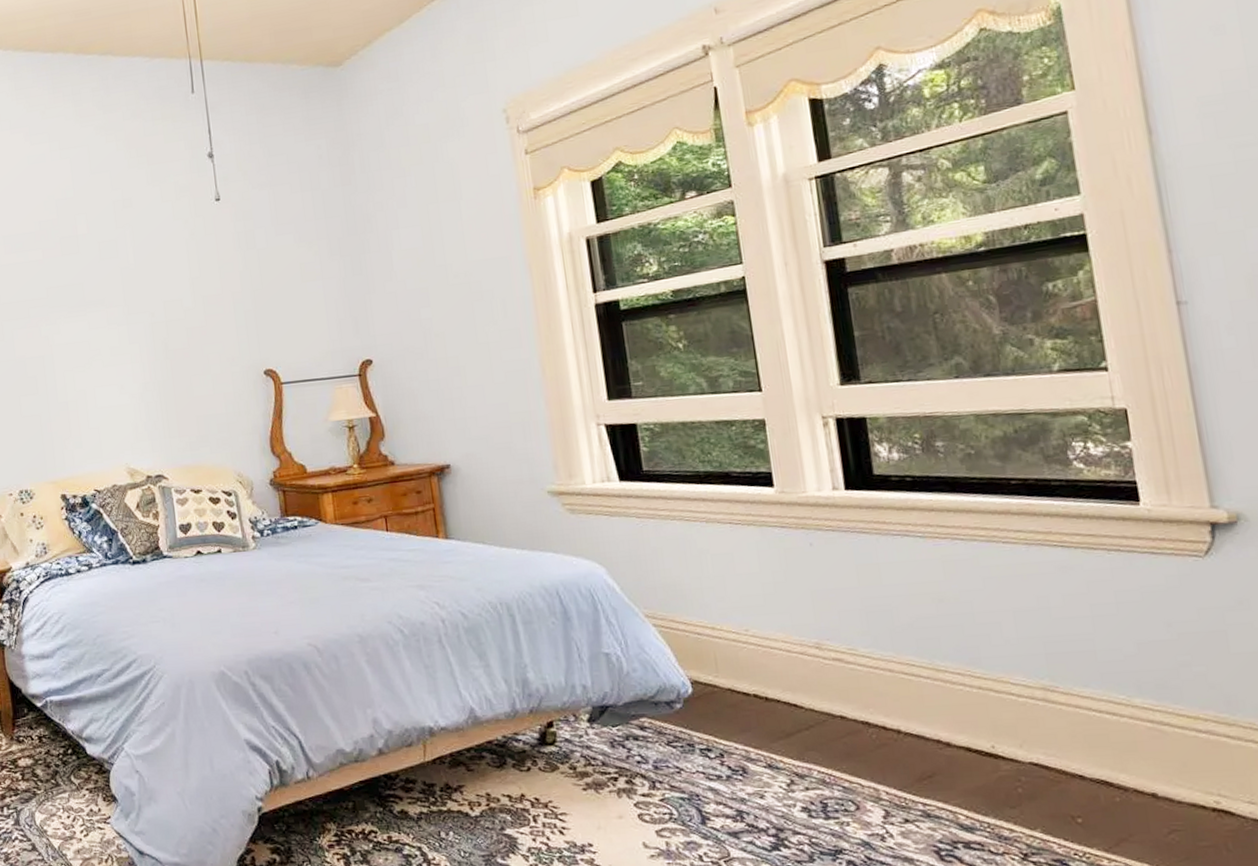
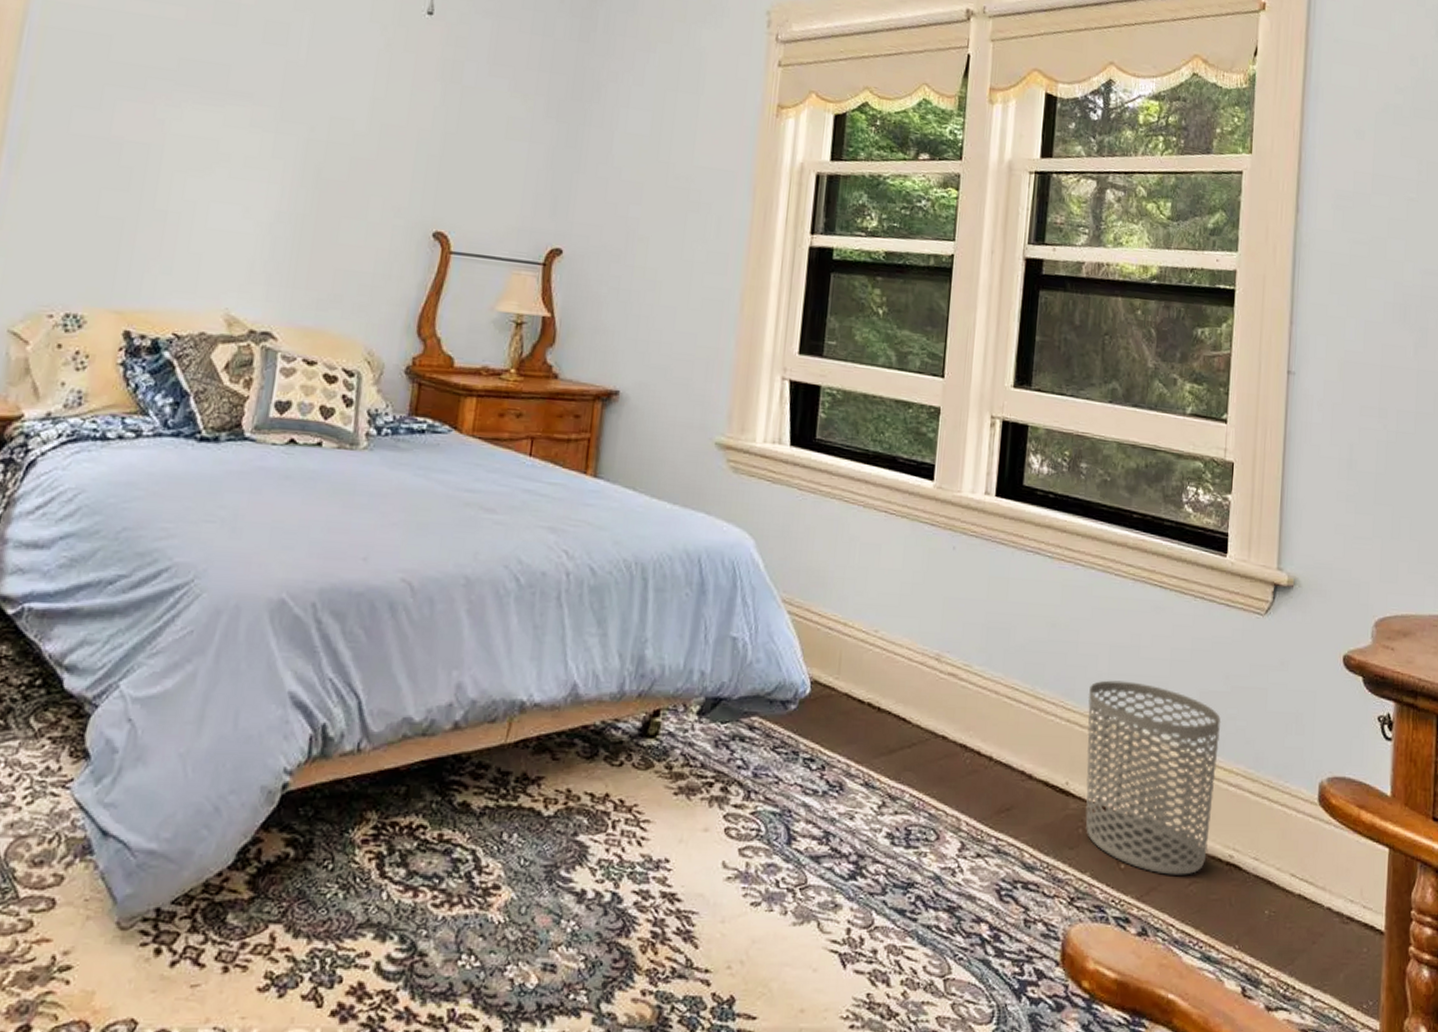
waste bin: none [997,643,1185,826] -> present [1085,680,1221,875]

